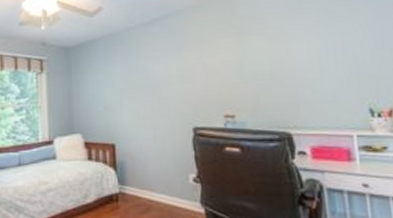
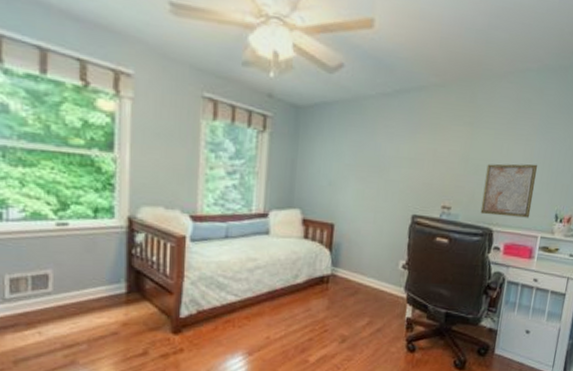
wall art: none [266,60,335,119] -> present [480,163,538,218]

